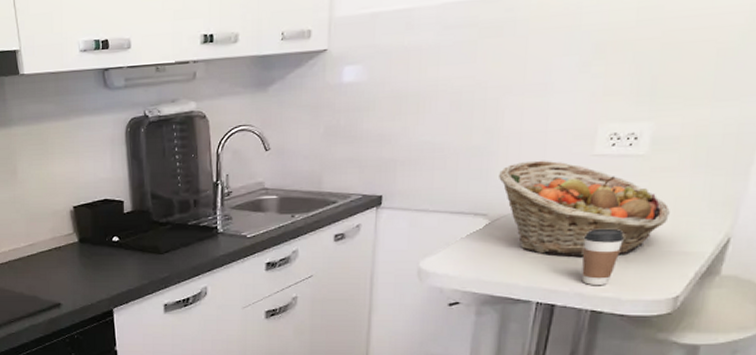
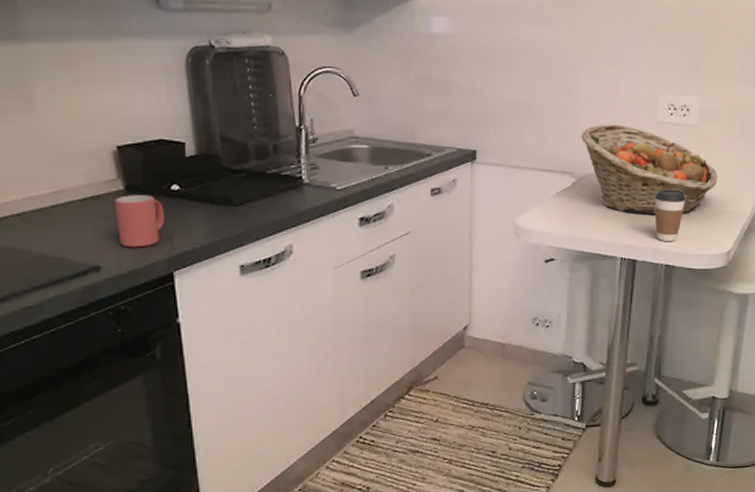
mug: none [71,246,107,289] -> present [115,195,164,248]

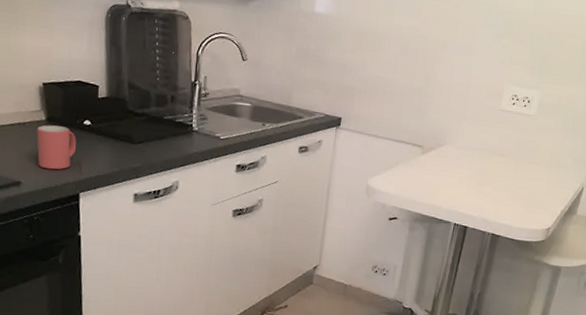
fruit basket: present [581,124,718,215] -> none [433,106,548,191]
coffee cup: present [654,189,686,242] -> none [487,168,517,215]

